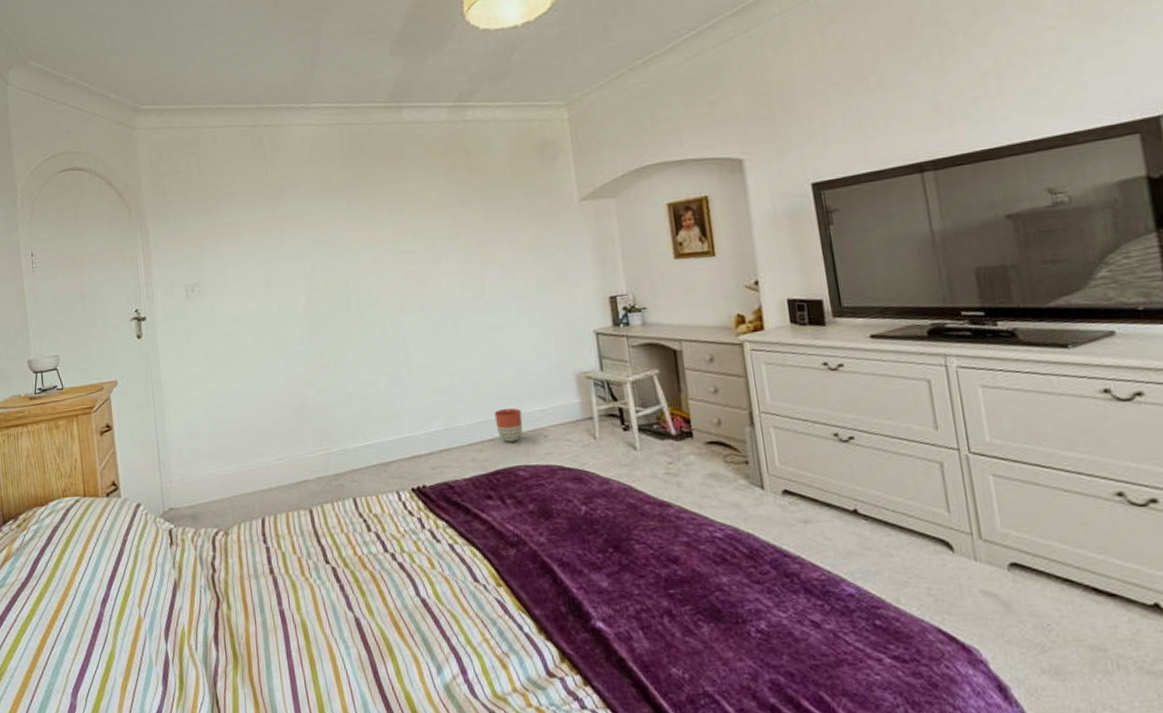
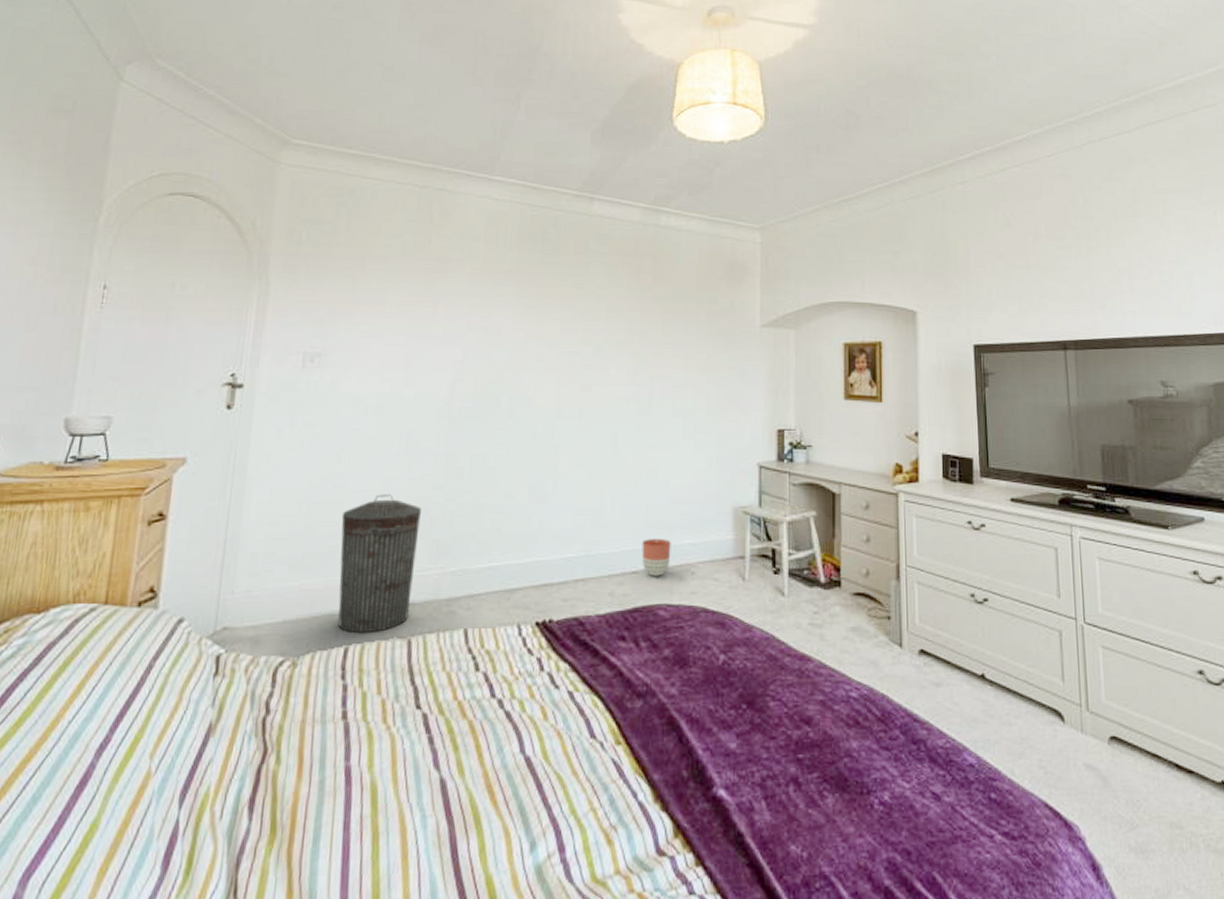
trash can: none [239,393,307,507] -> present [338,494,422,634]

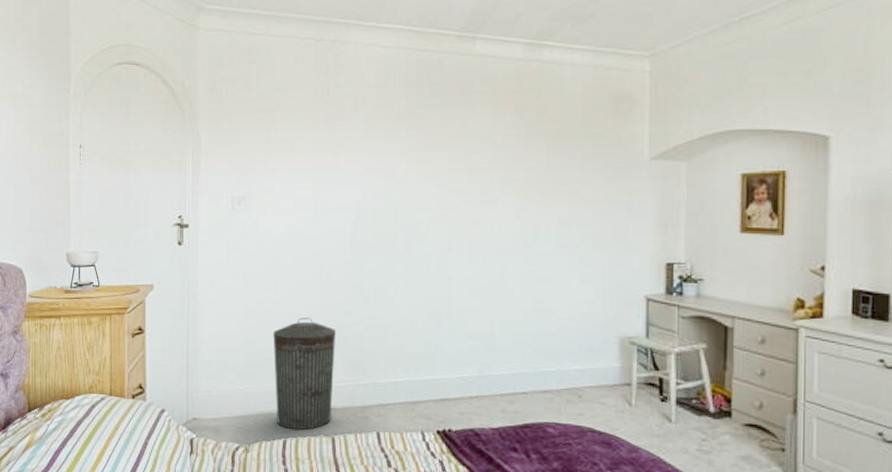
planter: present [641,539,671,576] -> none [530,364,559,397]

